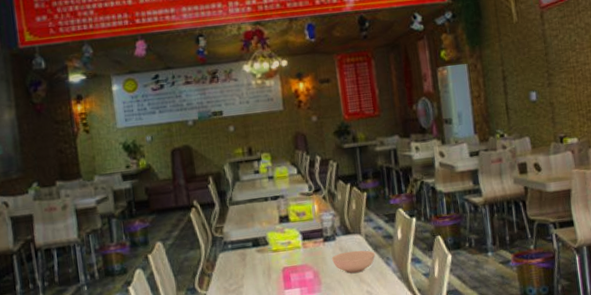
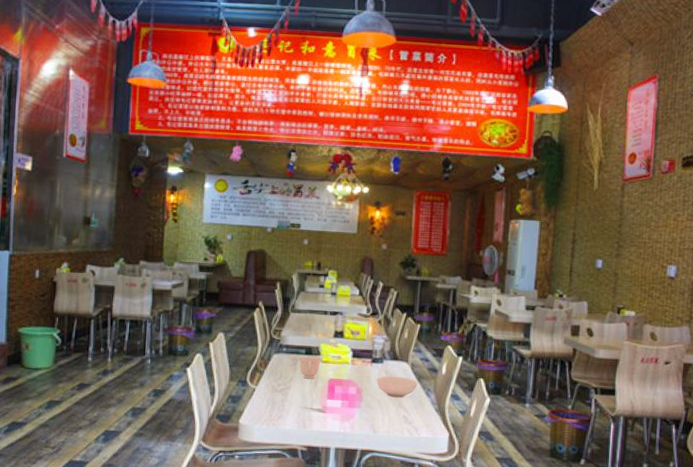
teacup: none [246,247,271,273] -> present [298,356,322,379]

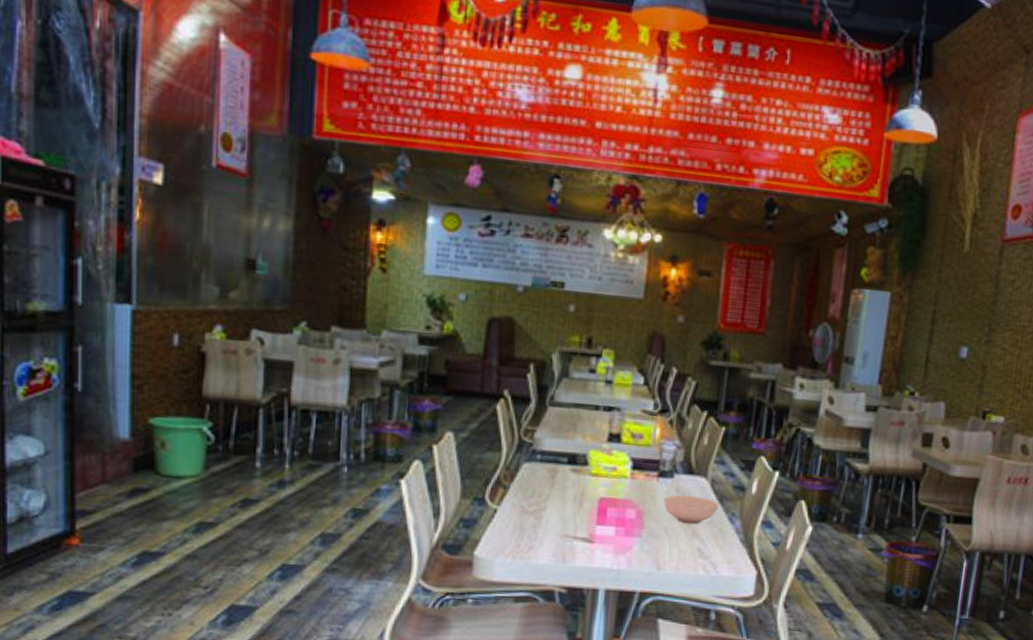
teacup: present [298,356,322,379] -> none [557,466,590,498]

